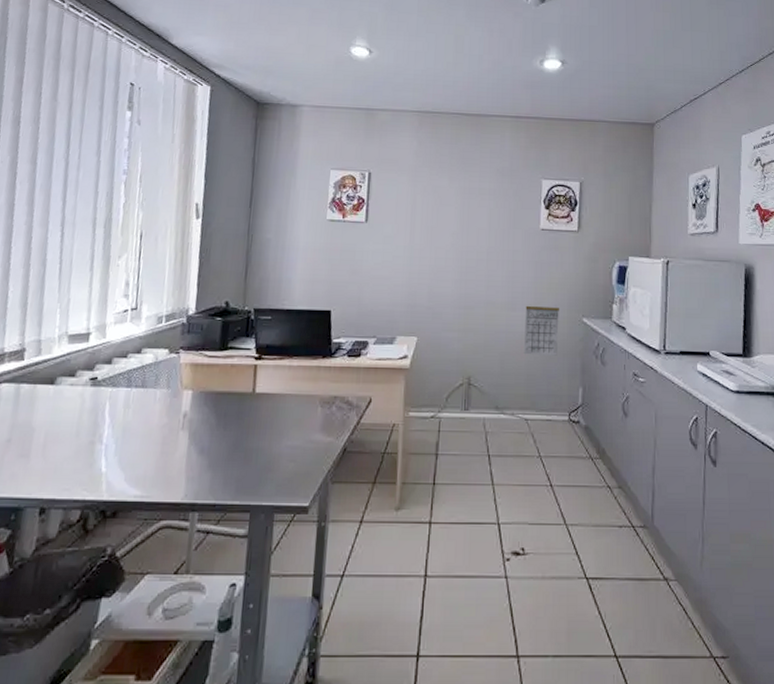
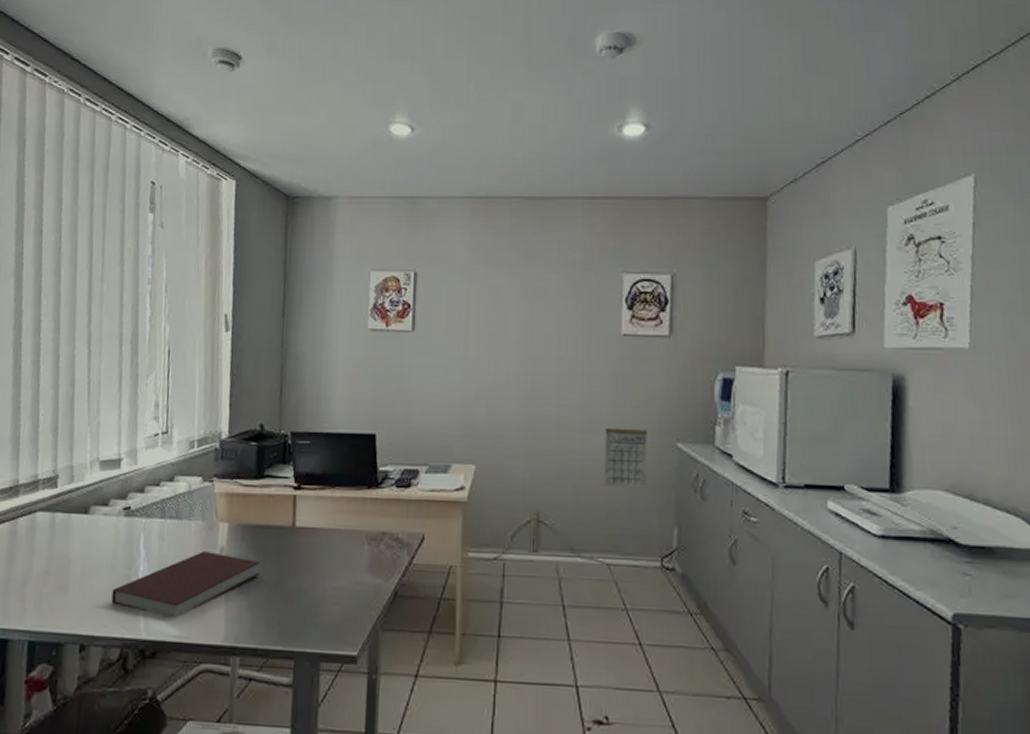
notebook: none [74,416,221,478] -> present [111,550,260,617]

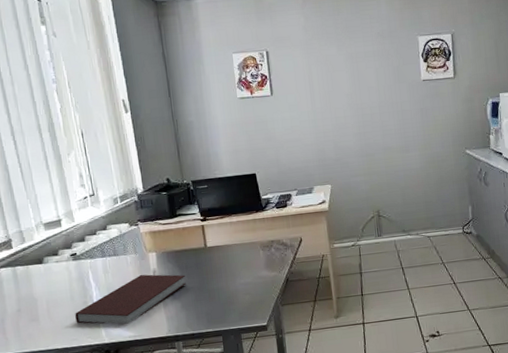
calendar: present [603,427,647,489] -> none [417,144,448,187]

